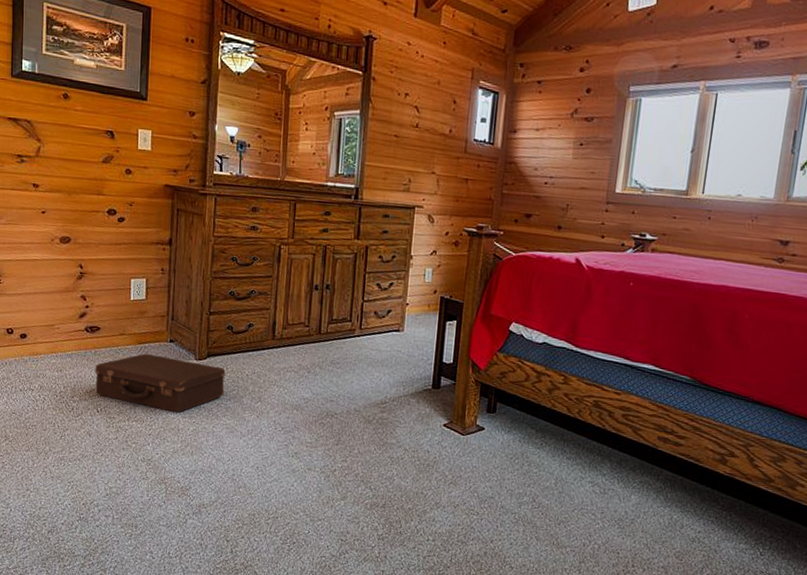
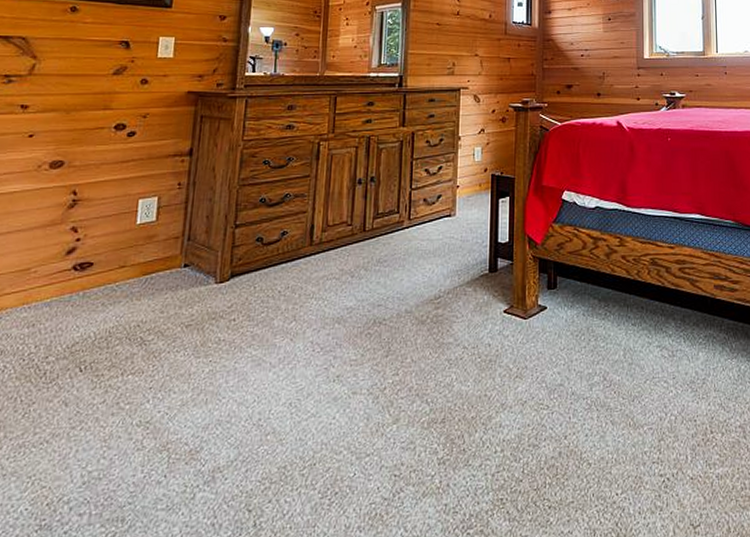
suitcase: present [95,353,226,413] -> none [80,285,253,353]

